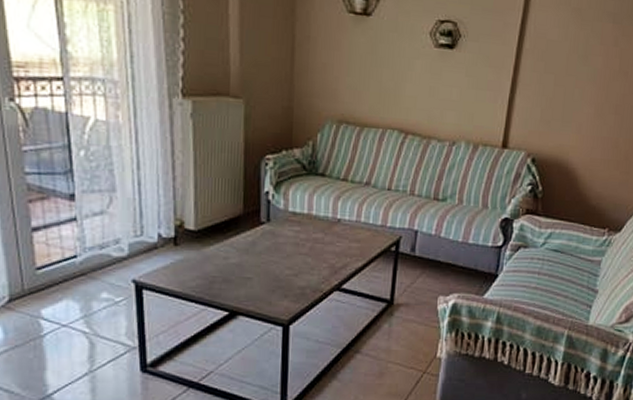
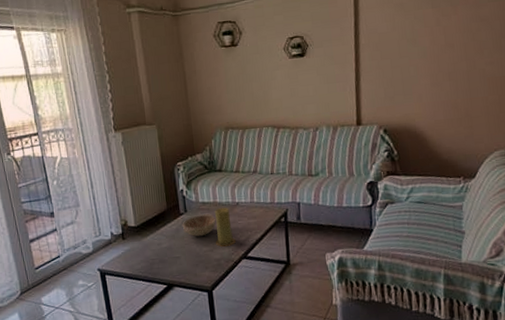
decorative bowl: none [261,227,308,256] -> present [182,213,216,237]
candle: none [303,222,329,272] -> present [214,207,236,247]

